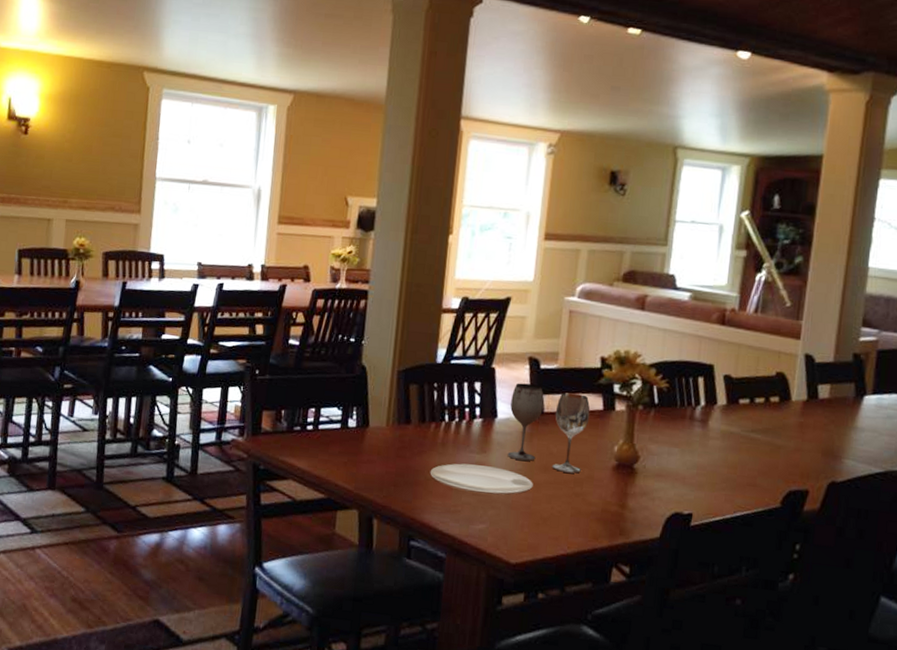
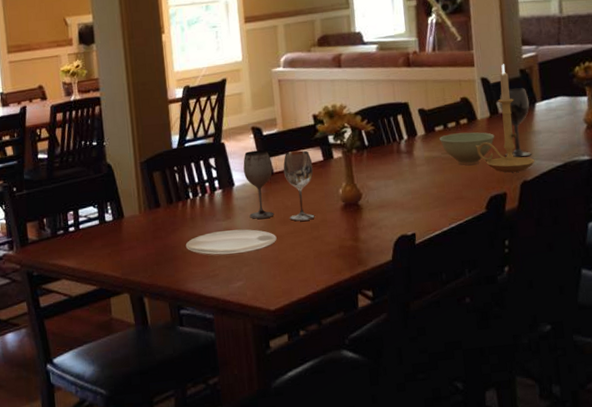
bowl: none [742,410,808,451] -> present [439,132,495,165]
candle holder: none [783,343,851,470] -> present [476,64,535,173]
wine glass: none [815,372,858,455] -> present [500,87,532,158]

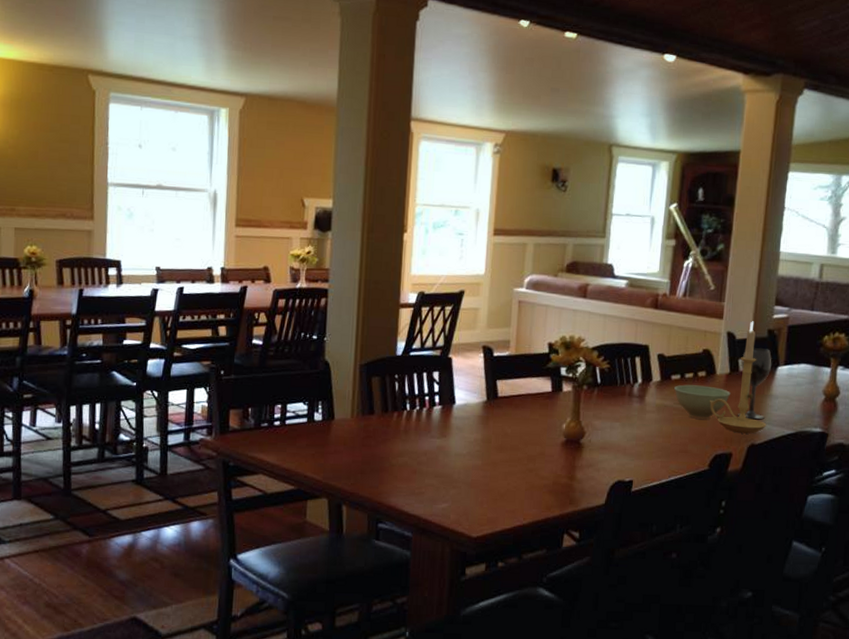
plate: present [185,229,277,256] -> none [394,448,490,476]
wineglass: present [243,150,315,222] -> none [466,370,540,451]

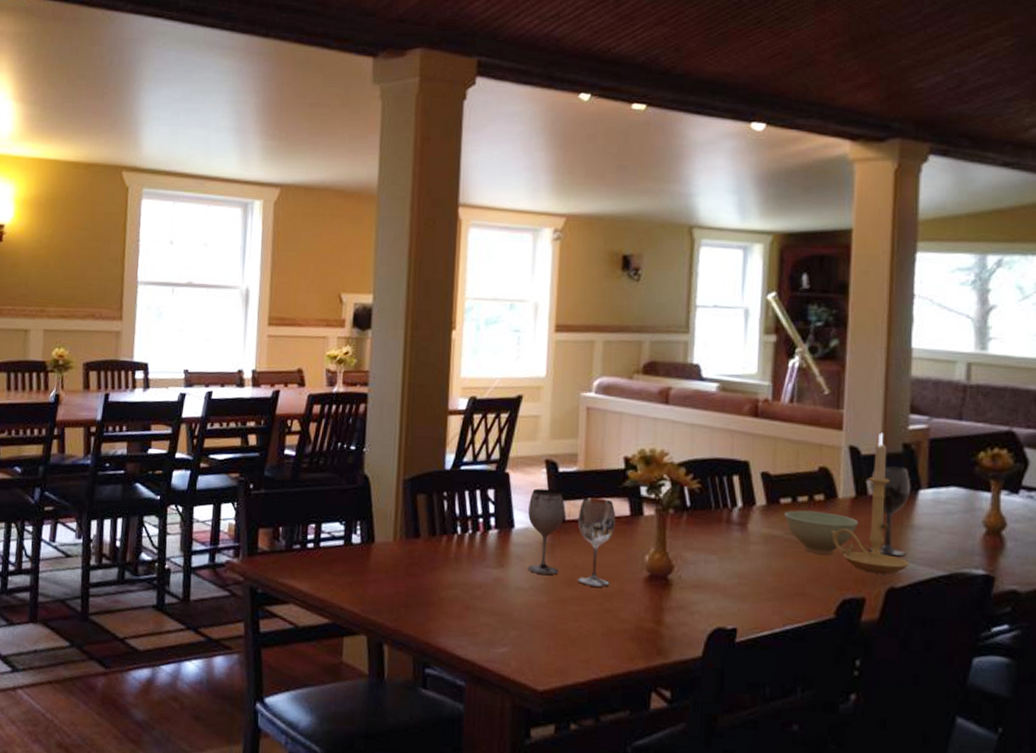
wineglass: none [466,370,540,451] -> present [527,488,616,587]

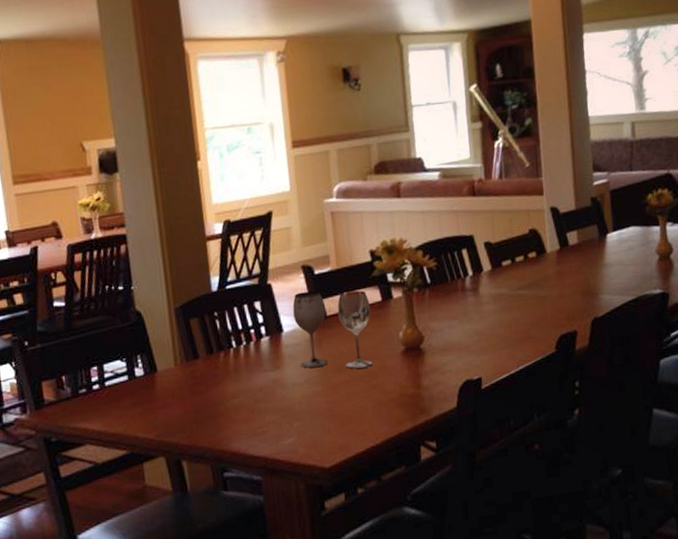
bowl: present [785,510,859,555] -> none [507,266,565,303]
candle holder: present [831,433,909,575] -> none [545,192,606,309]
wine glass: present [869,465,911,557] -> none [570,217,603,293]

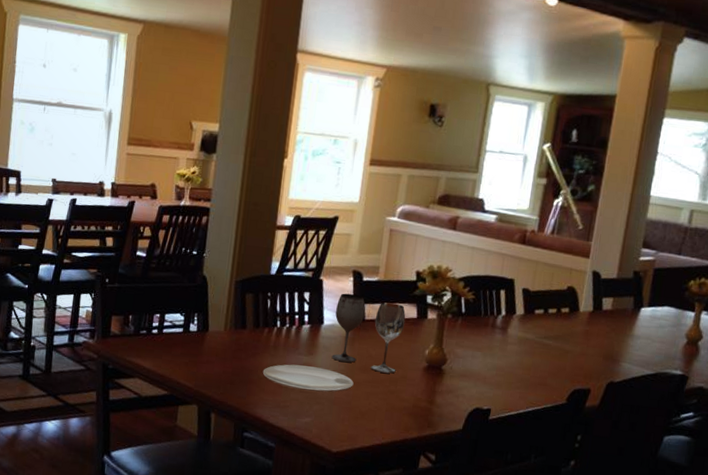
plate: none [228,379,332,411] -> present [262,364,354,393]

